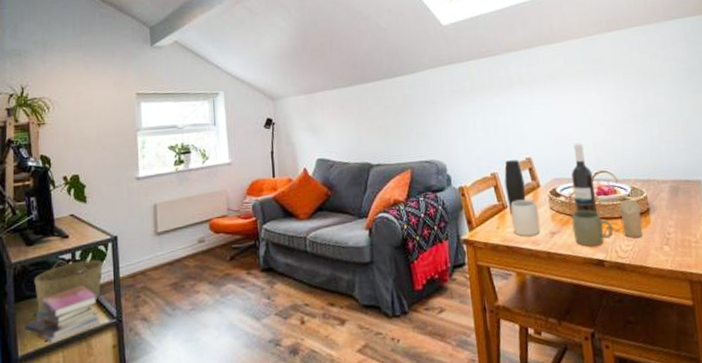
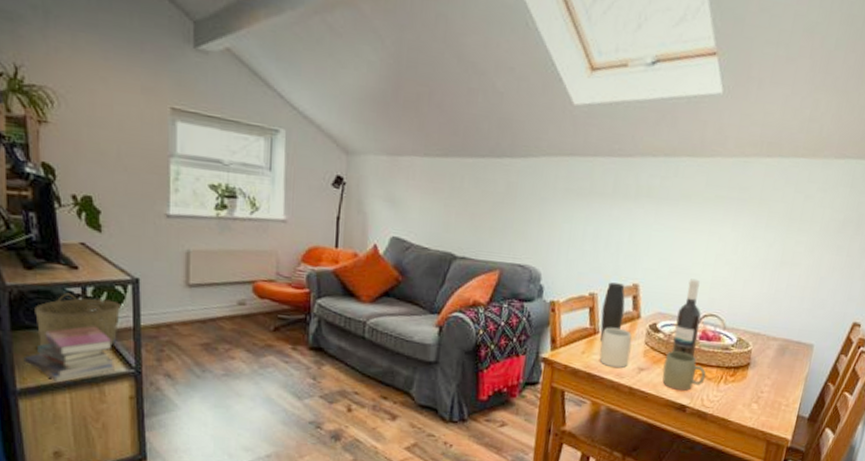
candle: present [619,199,642,238] -> none [715,350,741,391]

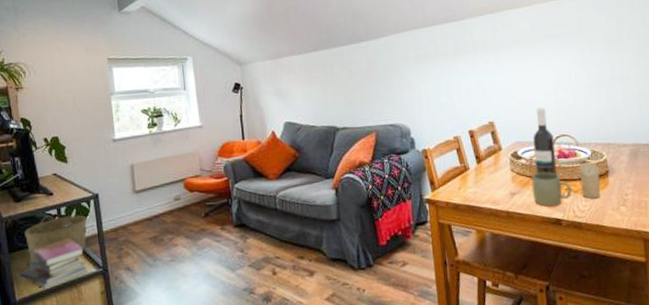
mug: present [599,327,632,369] -> none [472,161,501,197]
vase: present [600,282,625,341] -> none [467,123,488,176]
candle: none [715,350,741,391] -> present [579,162,600,199]

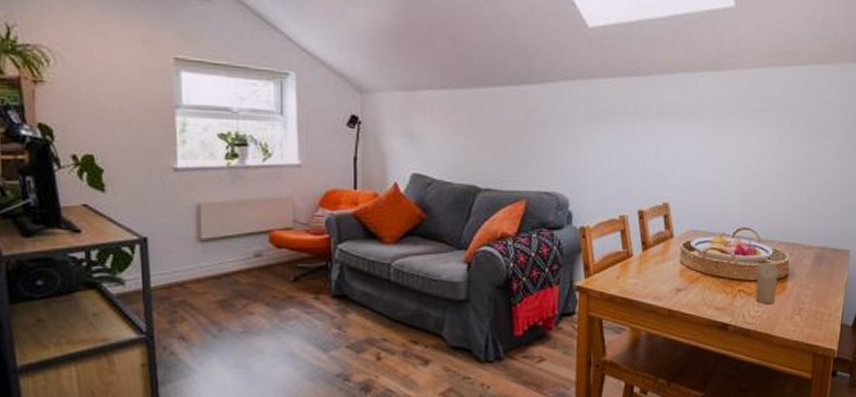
books: present [19,238,87,290] -> none [24,292,124,356]
basket: present [24,215,88,262] -> none [34,258,129,318]
mug: present [531,172,572,207] -> none [701,268,745,308]
wine bottle: present [533,107,557,175] -> none [708,193,734,273]

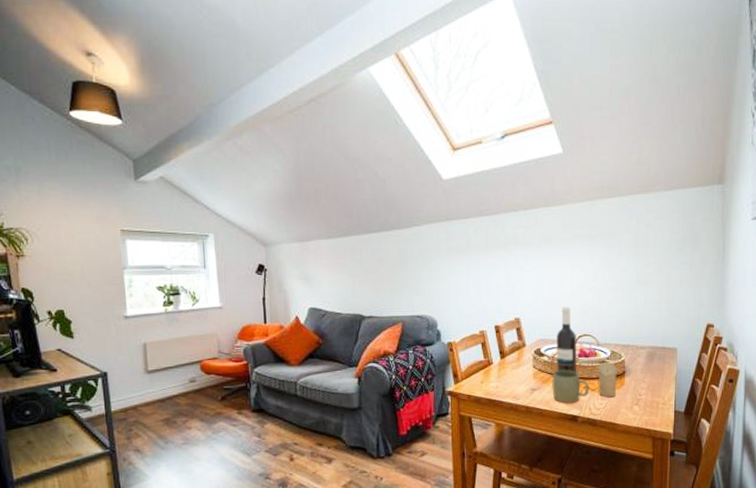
mug: none [701,268,745,308] -> present [552,370,590,403]
wine bottle: none [708,193,734,273] -> present [557,307,577,373]

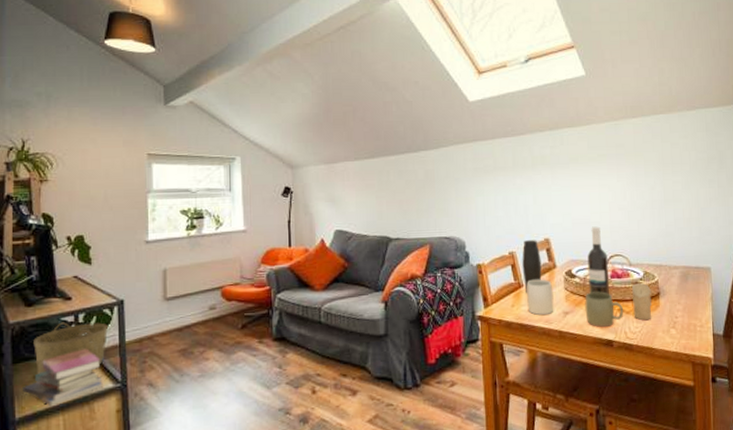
books: none [17,417,93,470] -> present [22,348,103,407]
basket: none [24,392,95,440] -> present [33,322,109,374]
vase: none [492,319,511,370] -> present [522,240,542,293]
mug: none [496,357,522,392] -> present [527,279,554,316]

